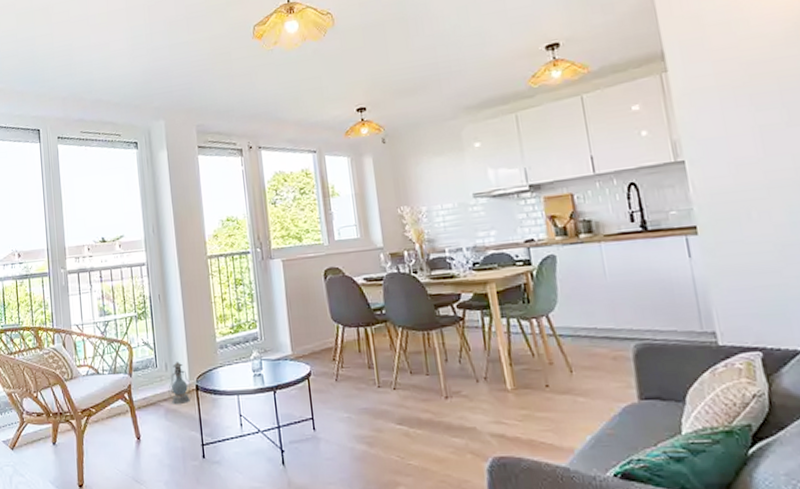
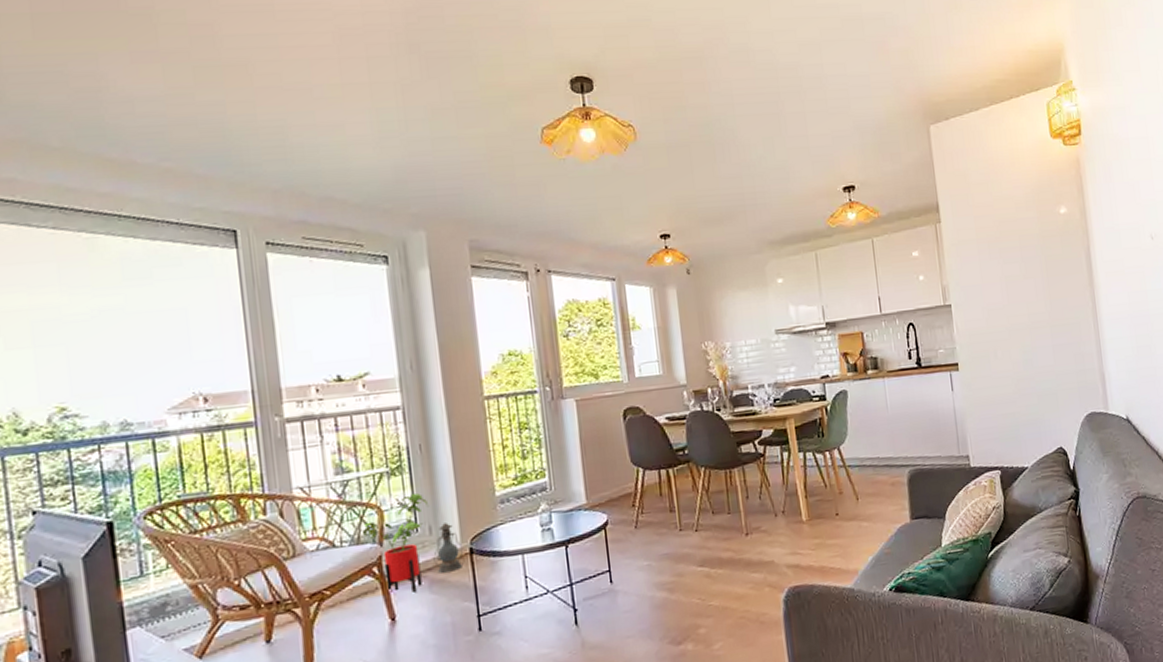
house plant: none [118,334,166,418] -> present [362,493,429,592]

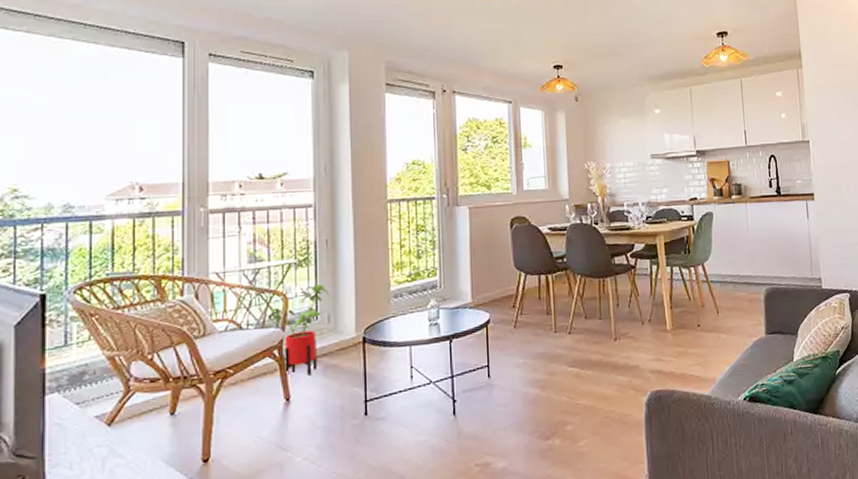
lantern: present [433,523,464,573] -> none [329,313,358,359]

